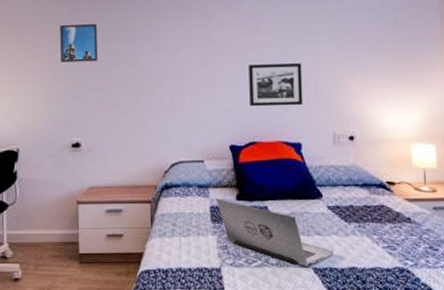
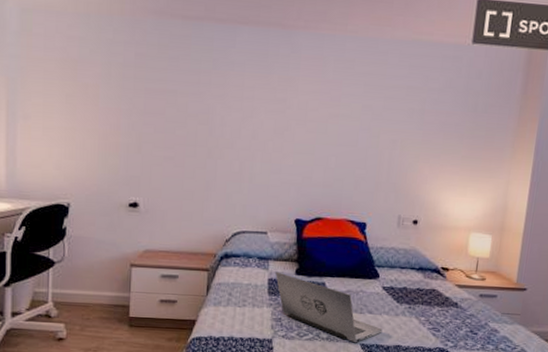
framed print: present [60,24,98,63] -> none [123,70,166,116]
picture frame: present [248,63,303,107] -> none [320,137,378,185]

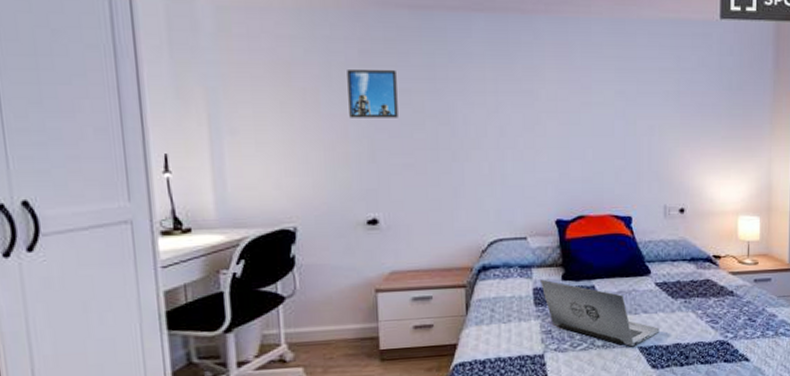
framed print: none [123,70,166,116] -> present [347,70,398,118]

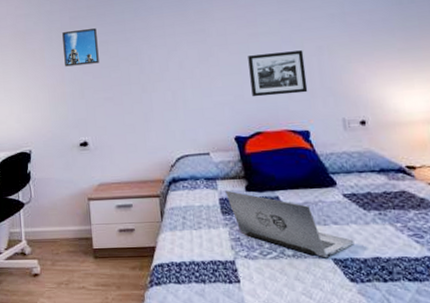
picture frame: none [578,128,635,176] -> present [248,50,308,97]

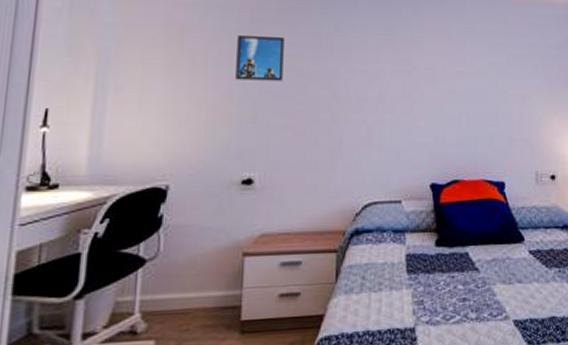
laptop: present [225,190,354,258] -> none [414,245,535,320]
picture frame: present [248,50,308,97] -> none [453,96,507,142]

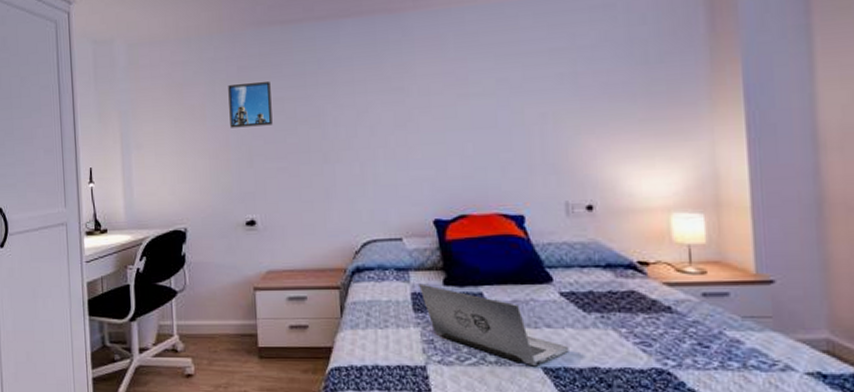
laptop: none [414,245,535,320] -> present [419,283,569,367]

